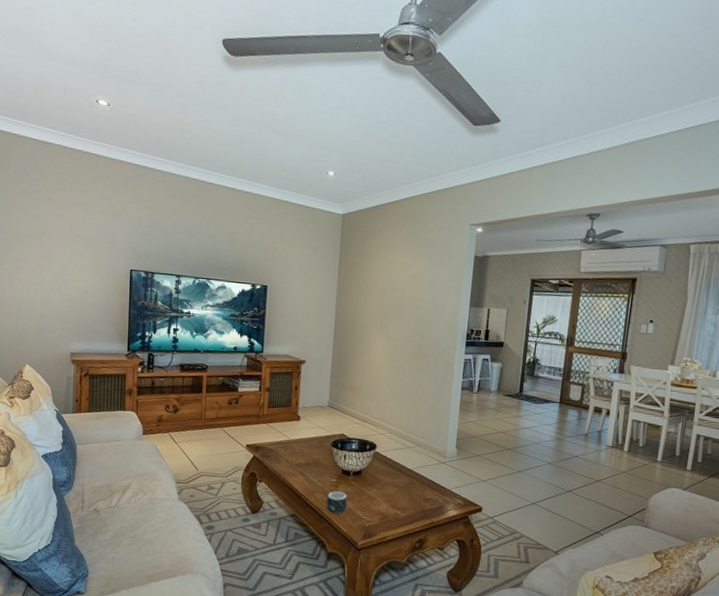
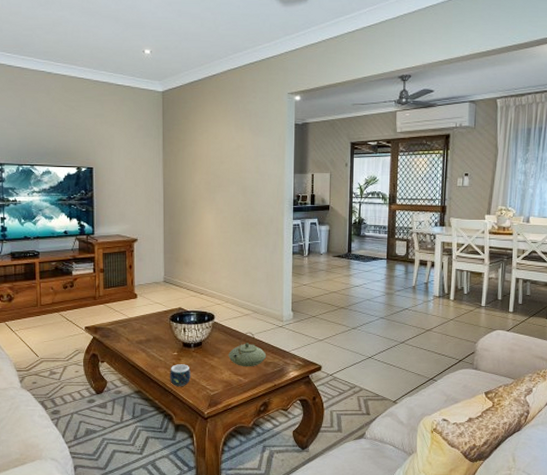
teapot: none [387,465,427,502] -> present [228,332,267,367]

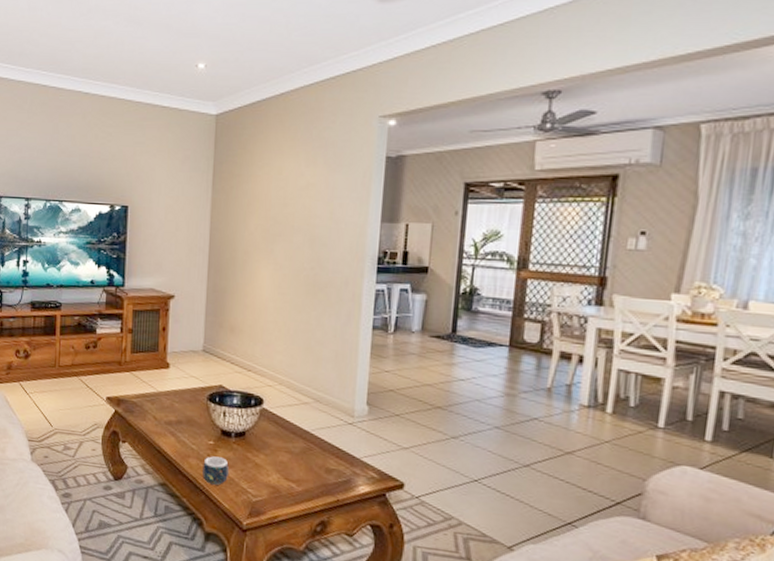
teapot: present [228,332,267,367] -> none [278,425,329,472]

